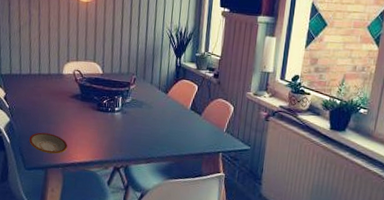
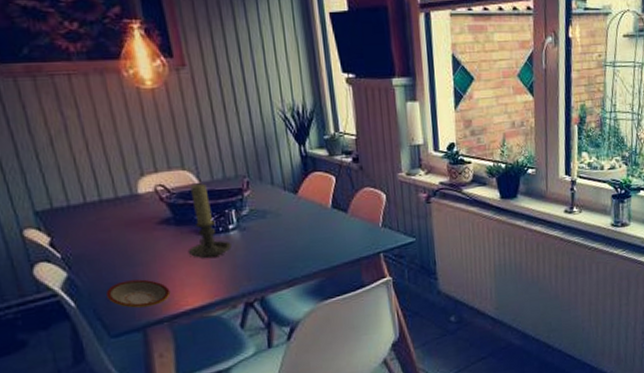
candle holder: none [85,73,114,129] -> present [187,183,232,259]

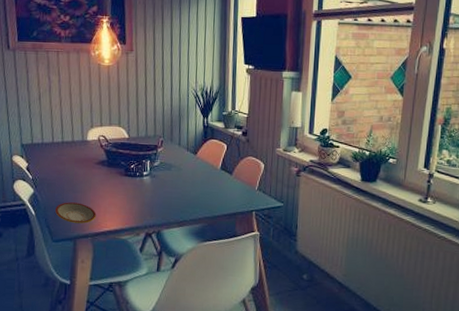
candle holder: present [187,183,232,259] -> none [112,138,143,195]

